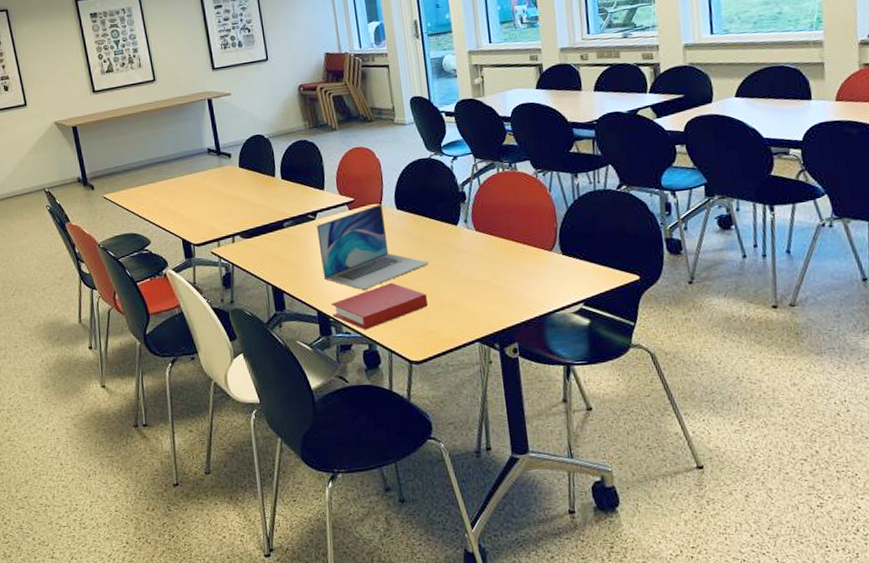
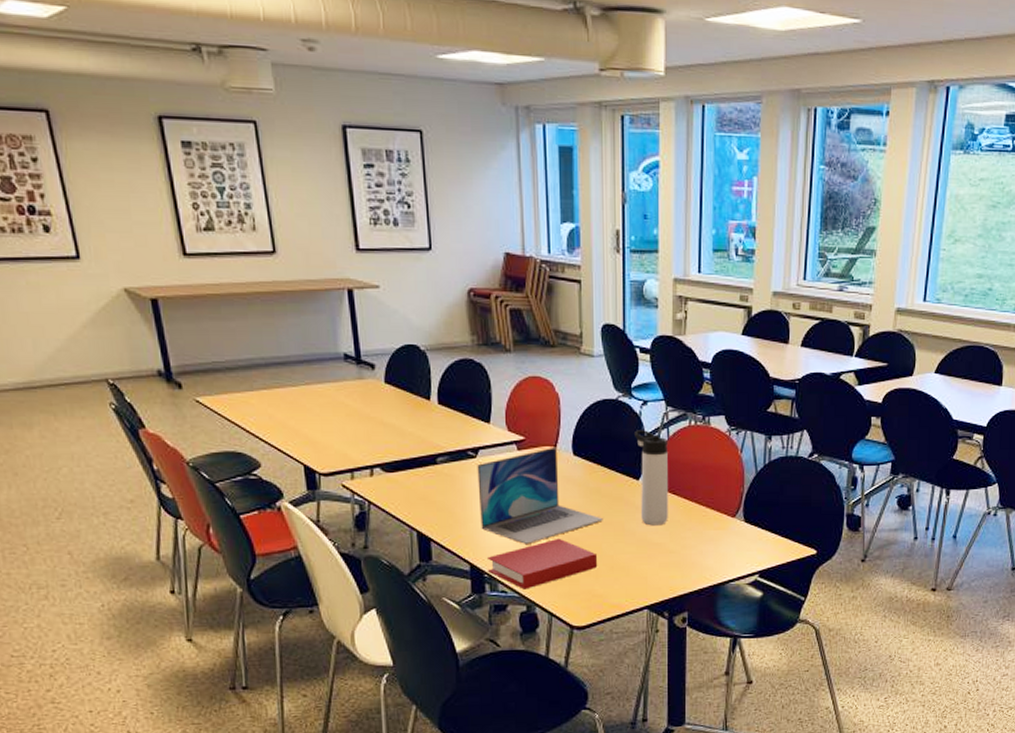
thermos bottle: none [449,181,488,265] -> present [635,430,668,526]

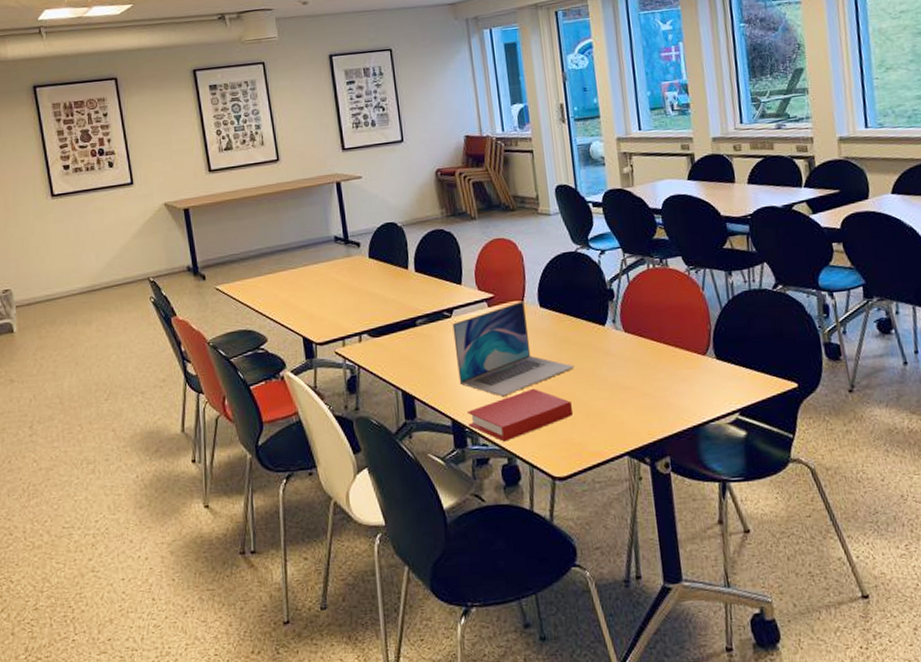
thermos bottle: present [635,430,668,526] -> none [596,277,638,370]

